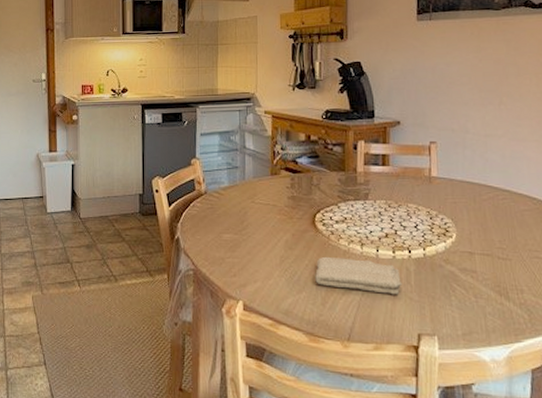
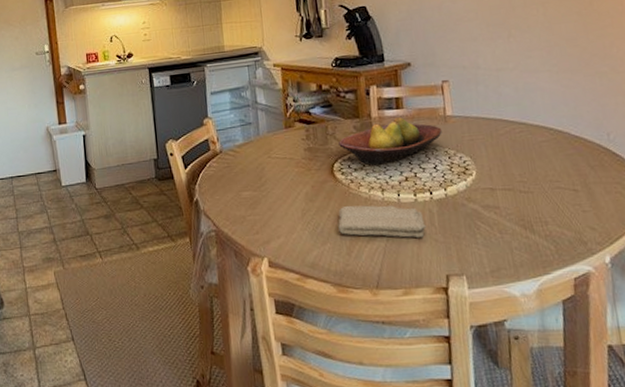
fruit bowl: none [322,174,426,219] -> present [339,117,442,165]

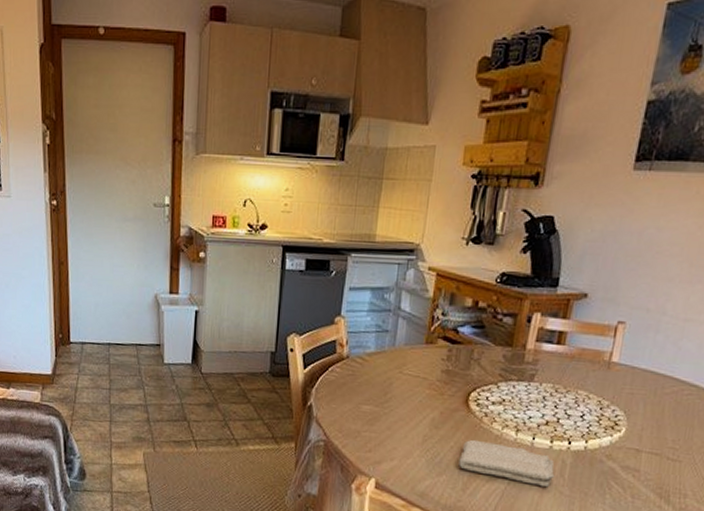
fruit bowl: present [339,117,442,165] -> none [481,354,602,403]

